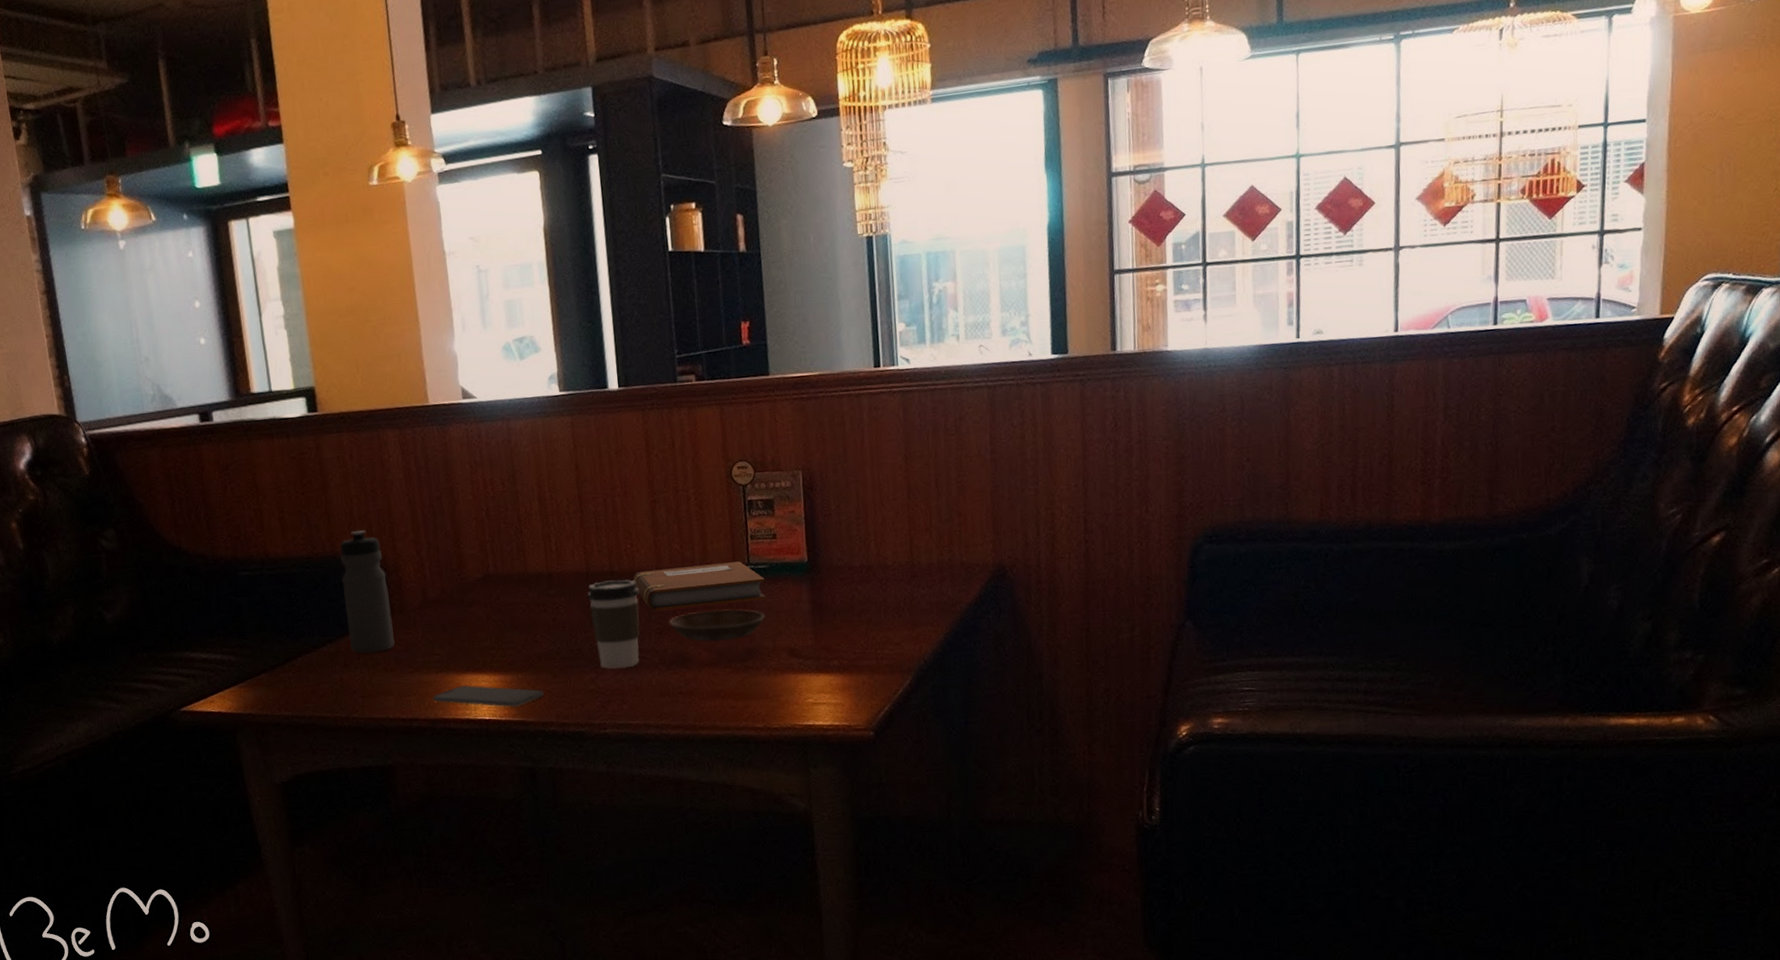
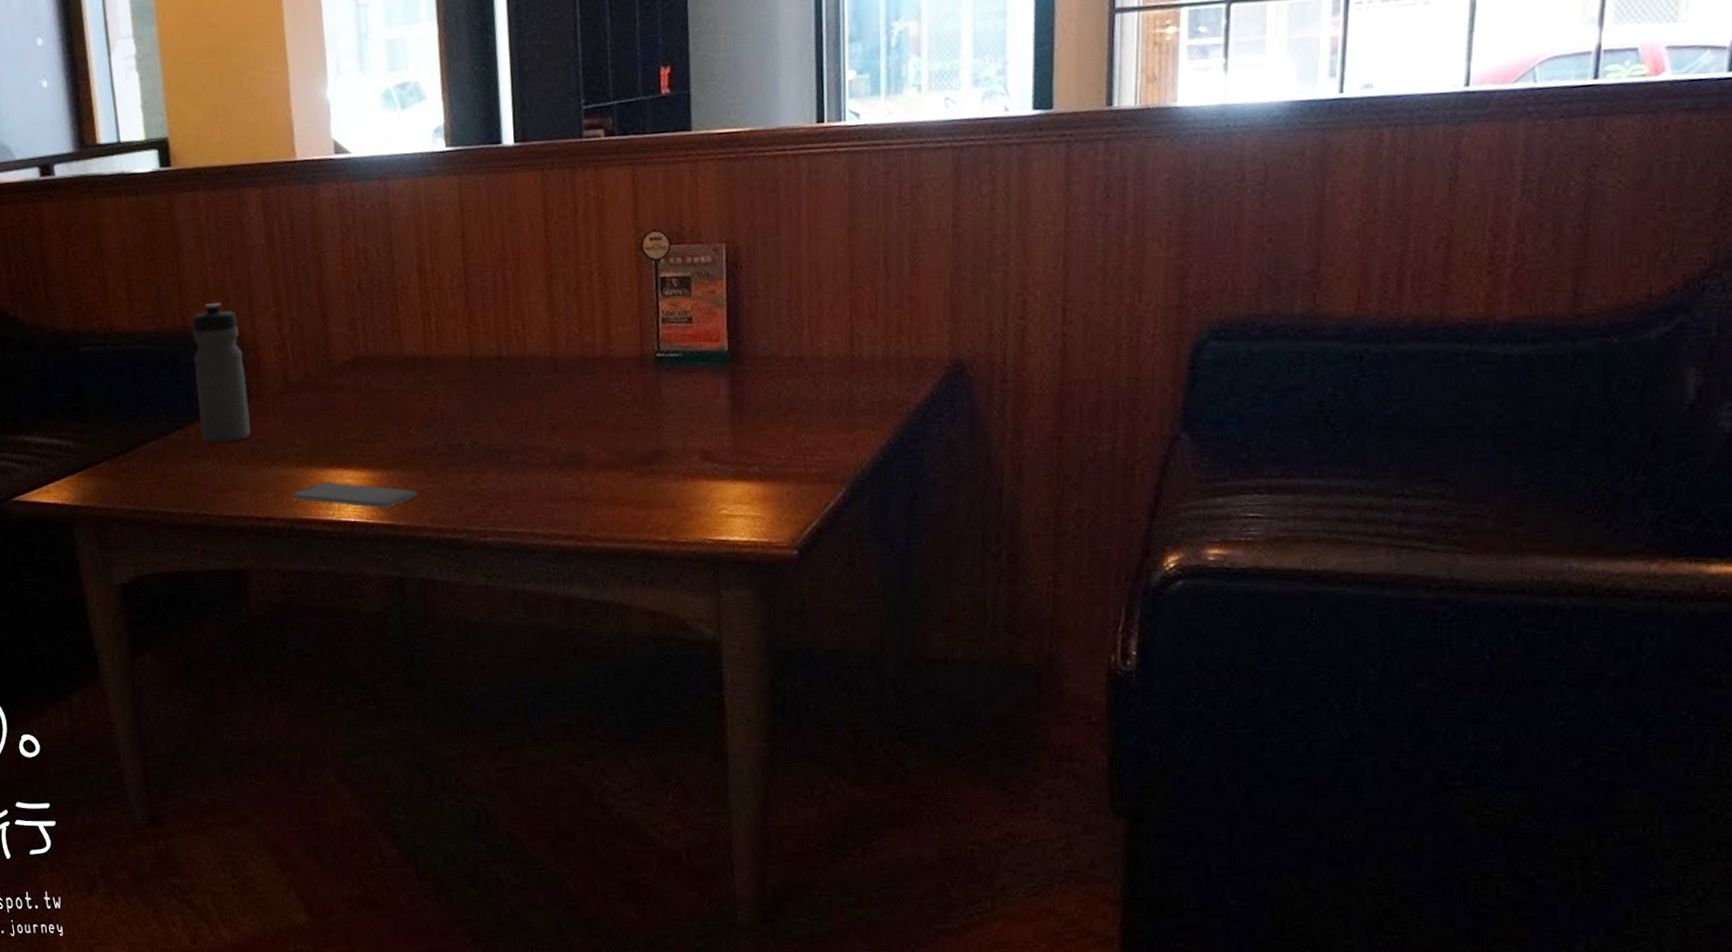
coffee cup: present [587,579,640,669] -> none [470,366,530,469]
notebook: present [632,561,767,611] -> none [523,348,678,404]
saucer: present [669,608,765,642] -> none [563,403,675,441]

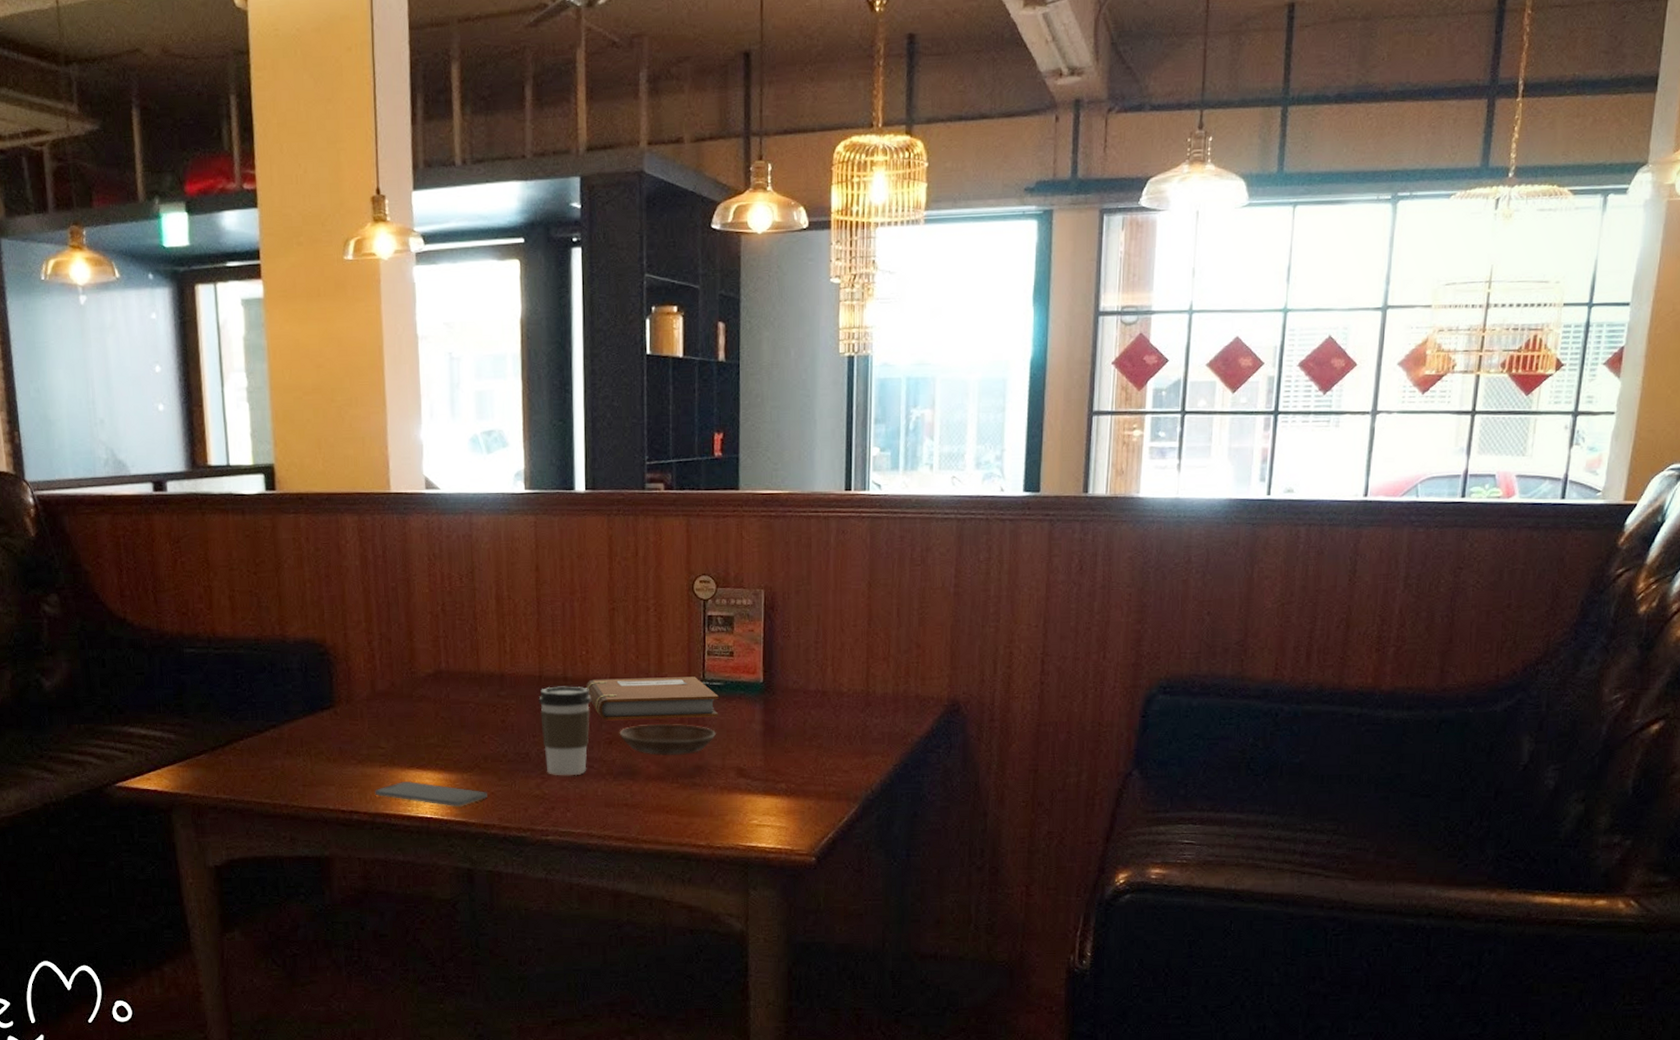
water bottle: present [192,302,251,444] -> none [289,615,340,743]
coffee cup: none [470,366,530,469] -> present [539,686,591,776]
notebook: none [523,348,678,404] -> present [586,677,719,721]
saucer: none [563,403,675,441] -> present [619,724,716,756]

